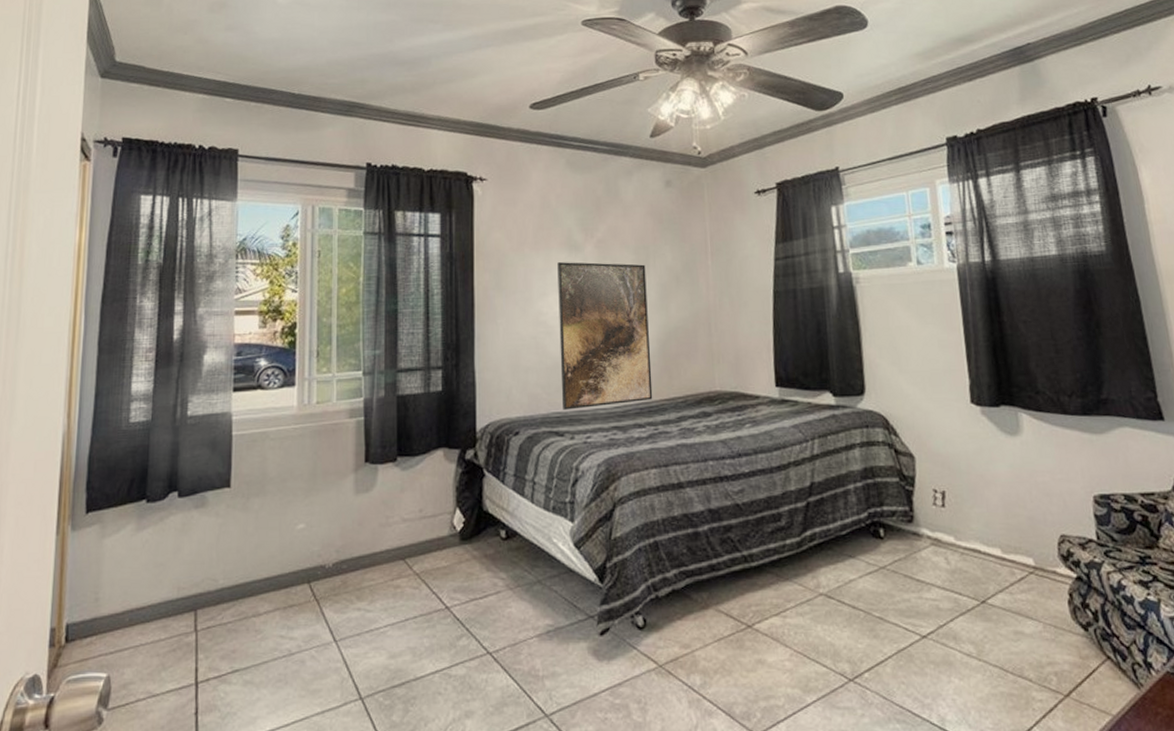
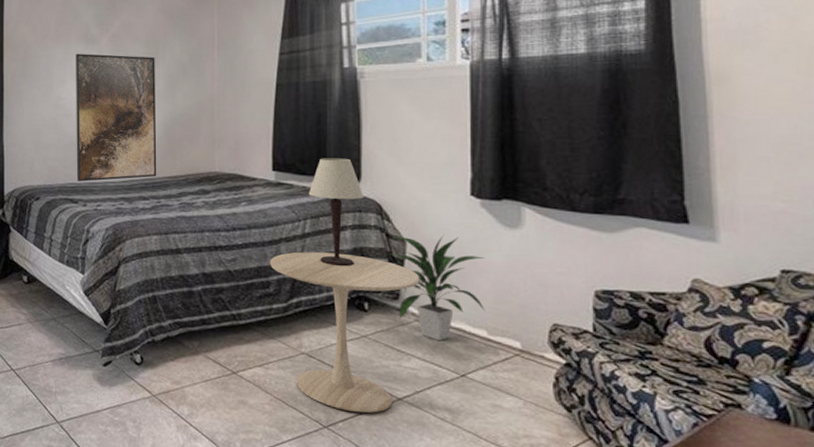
side table: none [779,475,932,659] -> present [269,252,420,413]
table lamp: none [814,369,870,490] -> present [308,158,364,267]
indoor plant: none [900,447,998,566] -> present [390,235,486,341]

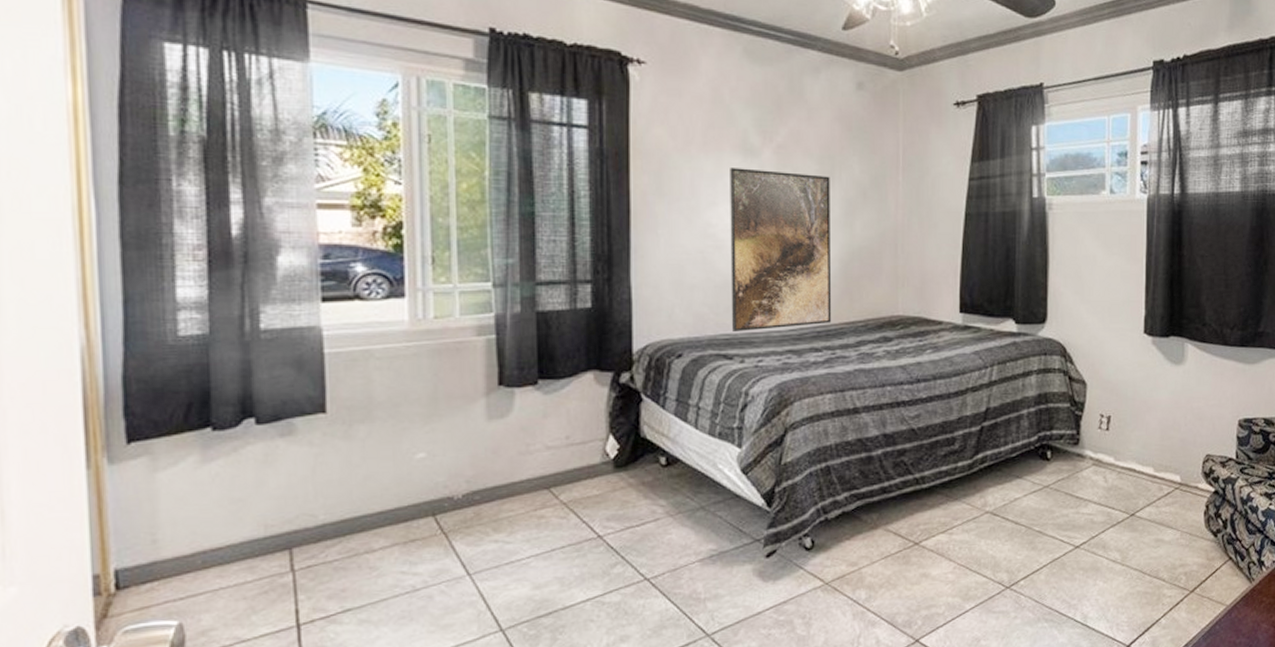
side table: present [269,252,420,413] -> none [955,400,1098,568]
table lamp: present [308,158,364,267] -> none [995,297,1049,415]
indoor plant: present [390,235,486,341] -> none [1072,374,1153,483]

